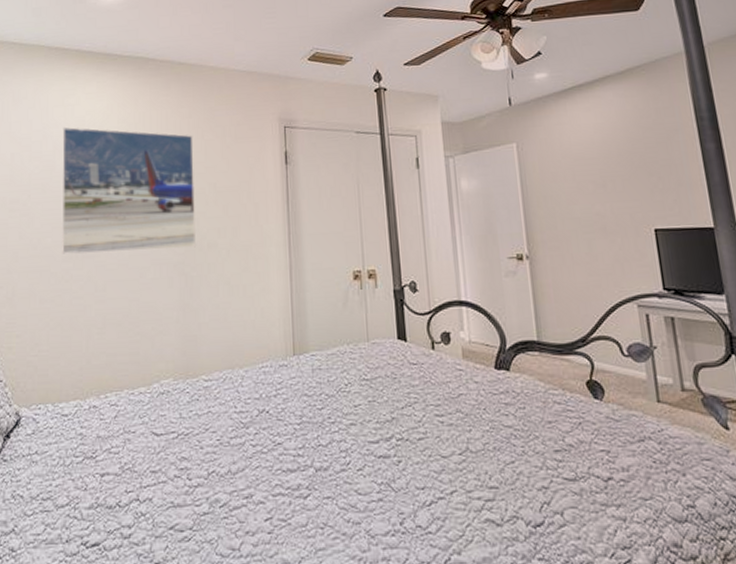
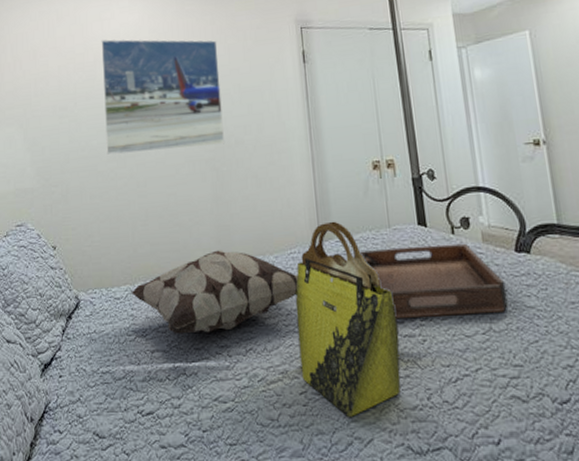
decorative pillow: none [81,362,270,456] -> present [131,250,299,334]
tote bag: none [265,333,374,545] -> present [295,221,401,417]
serving tray: none [336,359,486,439] -> present [359,243,508,320]

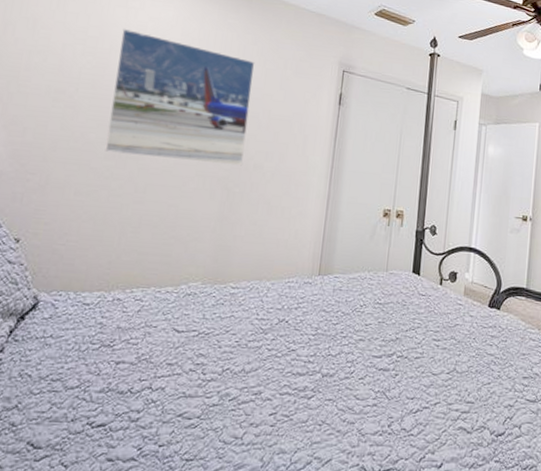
decorative pillow: present [131,250,299,334] -> none [104,269,292,350]
tote bag: present [295,221,401,417] -> none [275,257,377,439]
serving tray: present [359,243,508,320] -> none [354,289,475,357]

